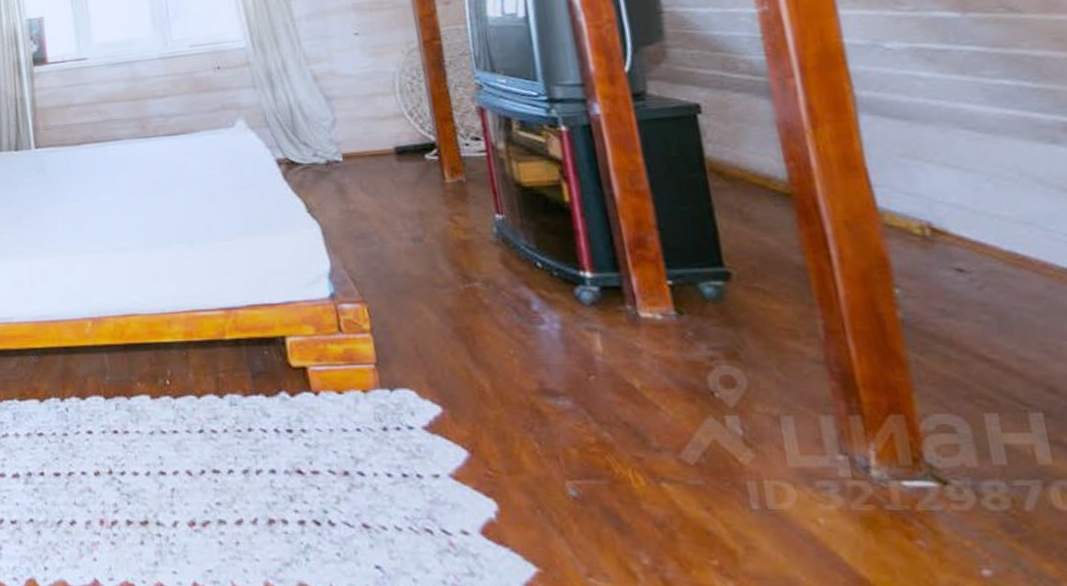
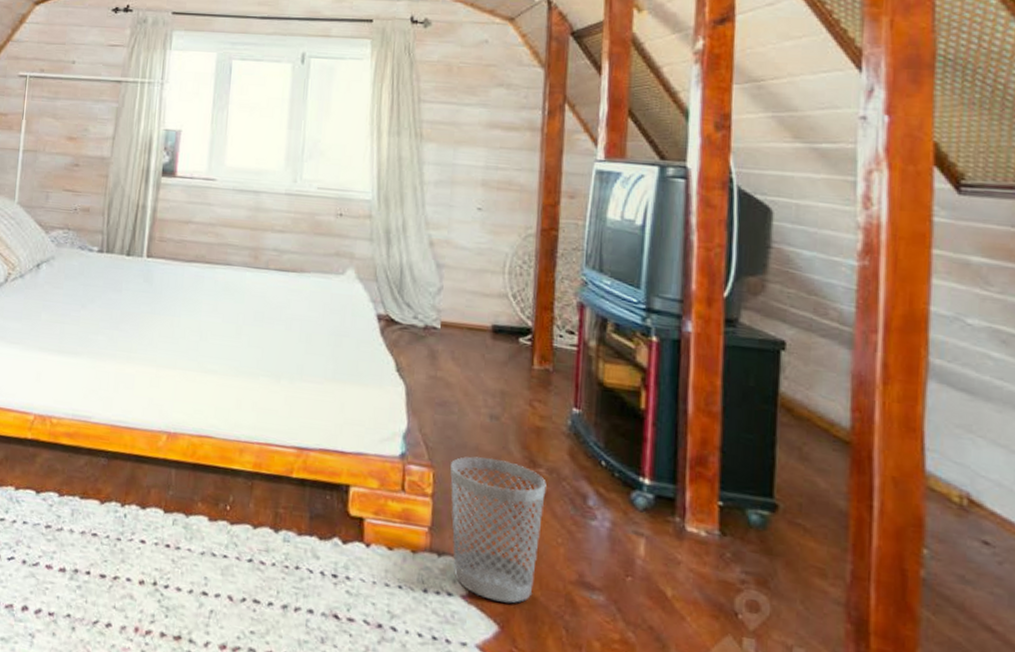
wastebasket: none [383,281,495,426] -> present [450,456,547,603]

